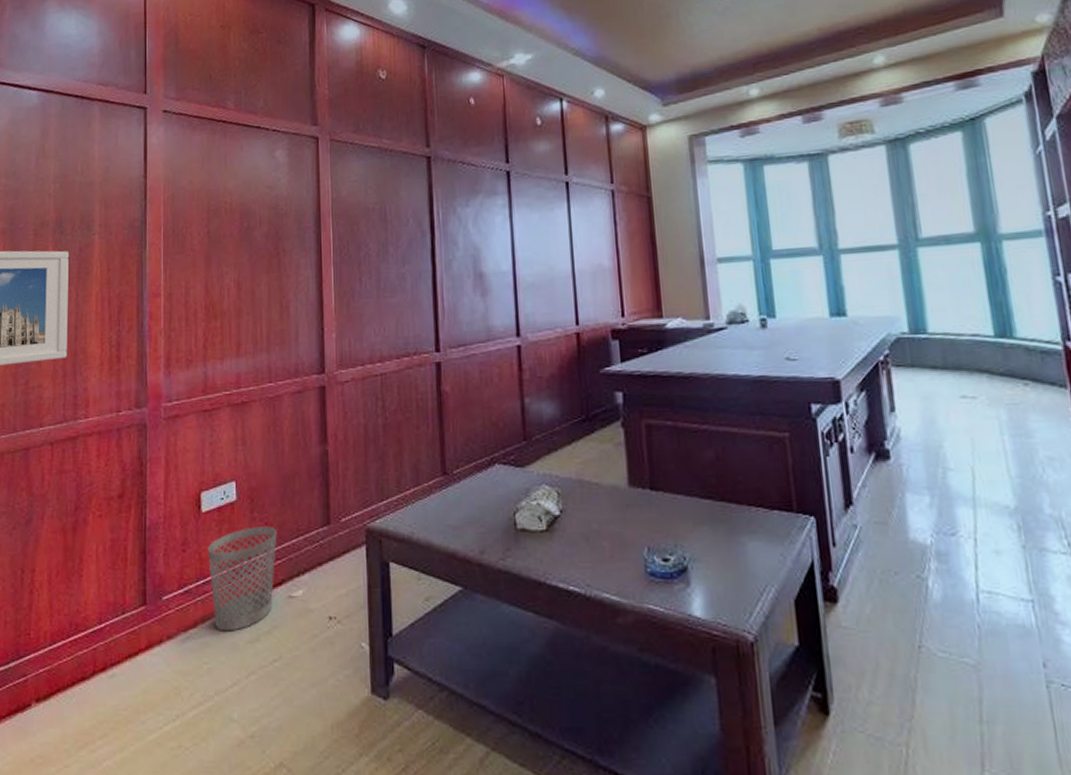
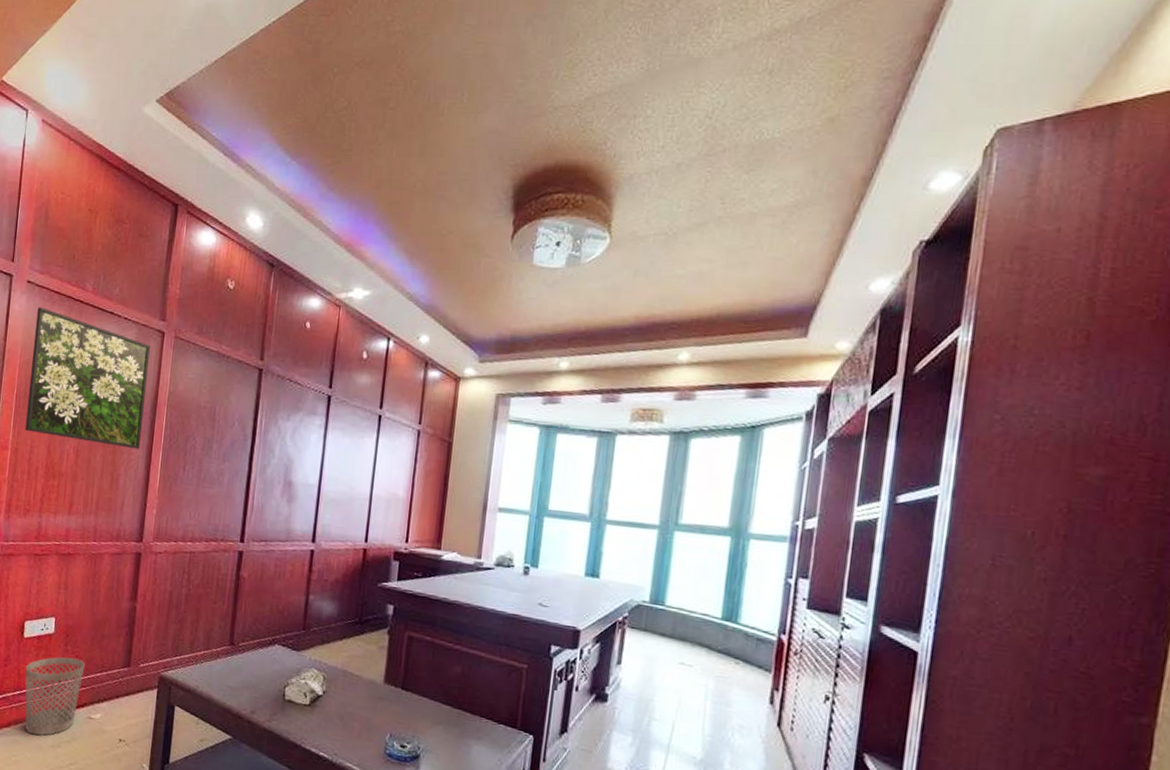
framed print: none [177,135,308,272] -> present [24,307,151,450]

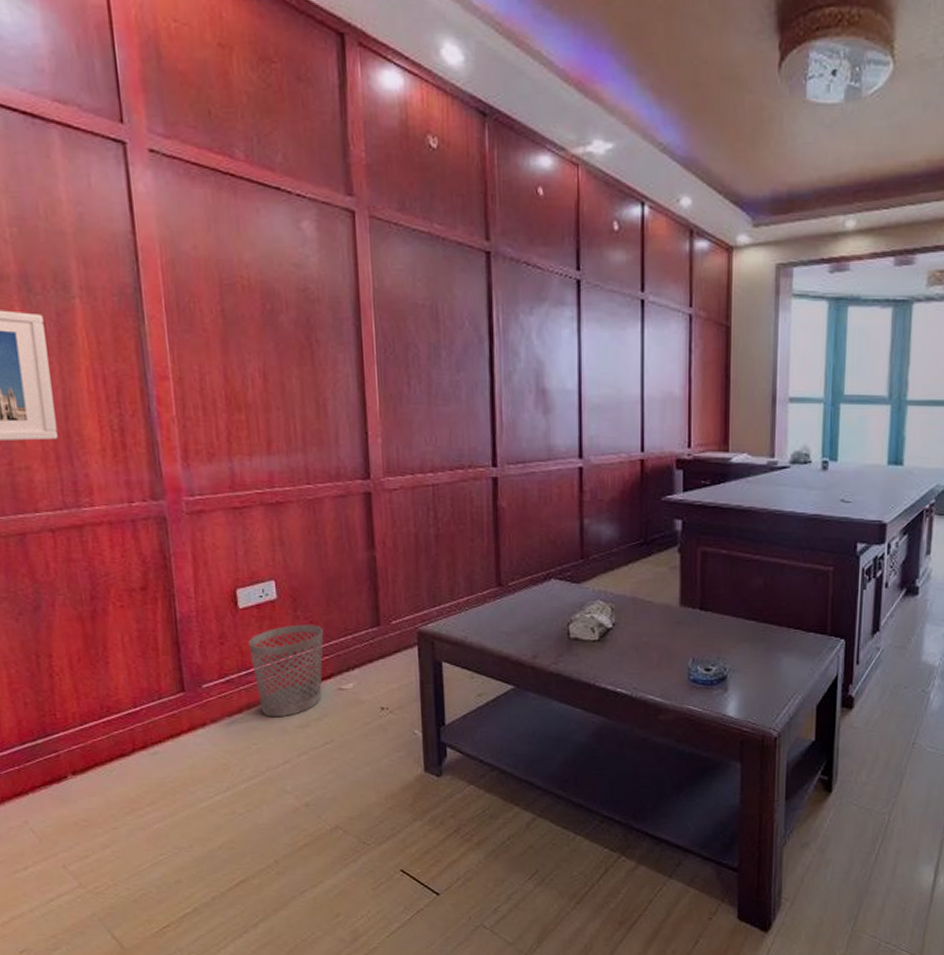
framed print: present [24,307,151,450] -> none [171,185,346,366]

